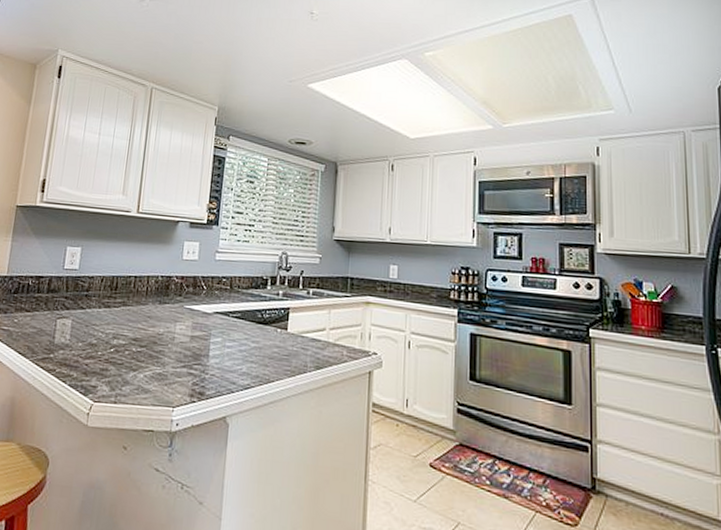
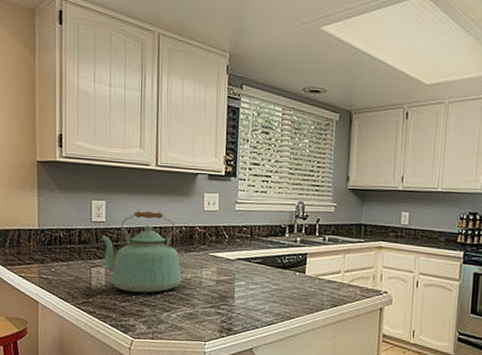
kettle: none [71,259,154,349] -> present [100,211,182,293]

